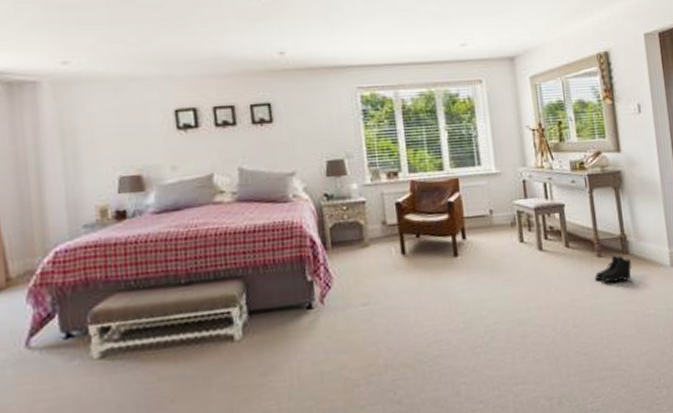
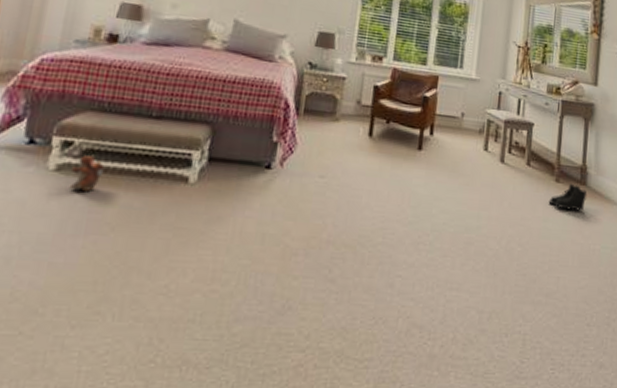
plush toy: none [116,334,149,373] -> present [69,154,105,193]

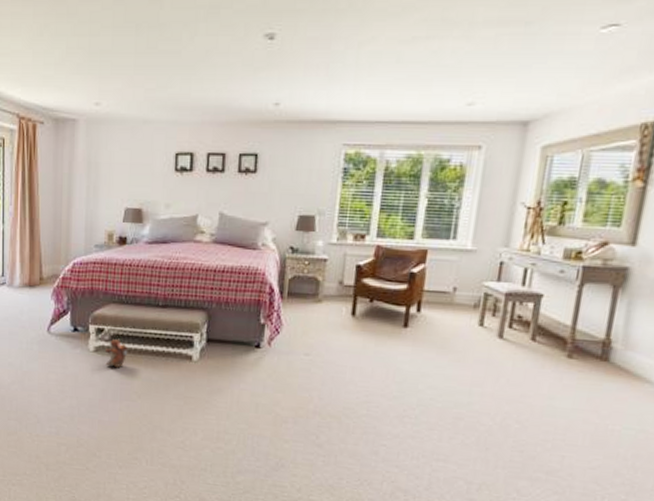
boots: present [548,183,587,211] -> none [556,359,609,389]

